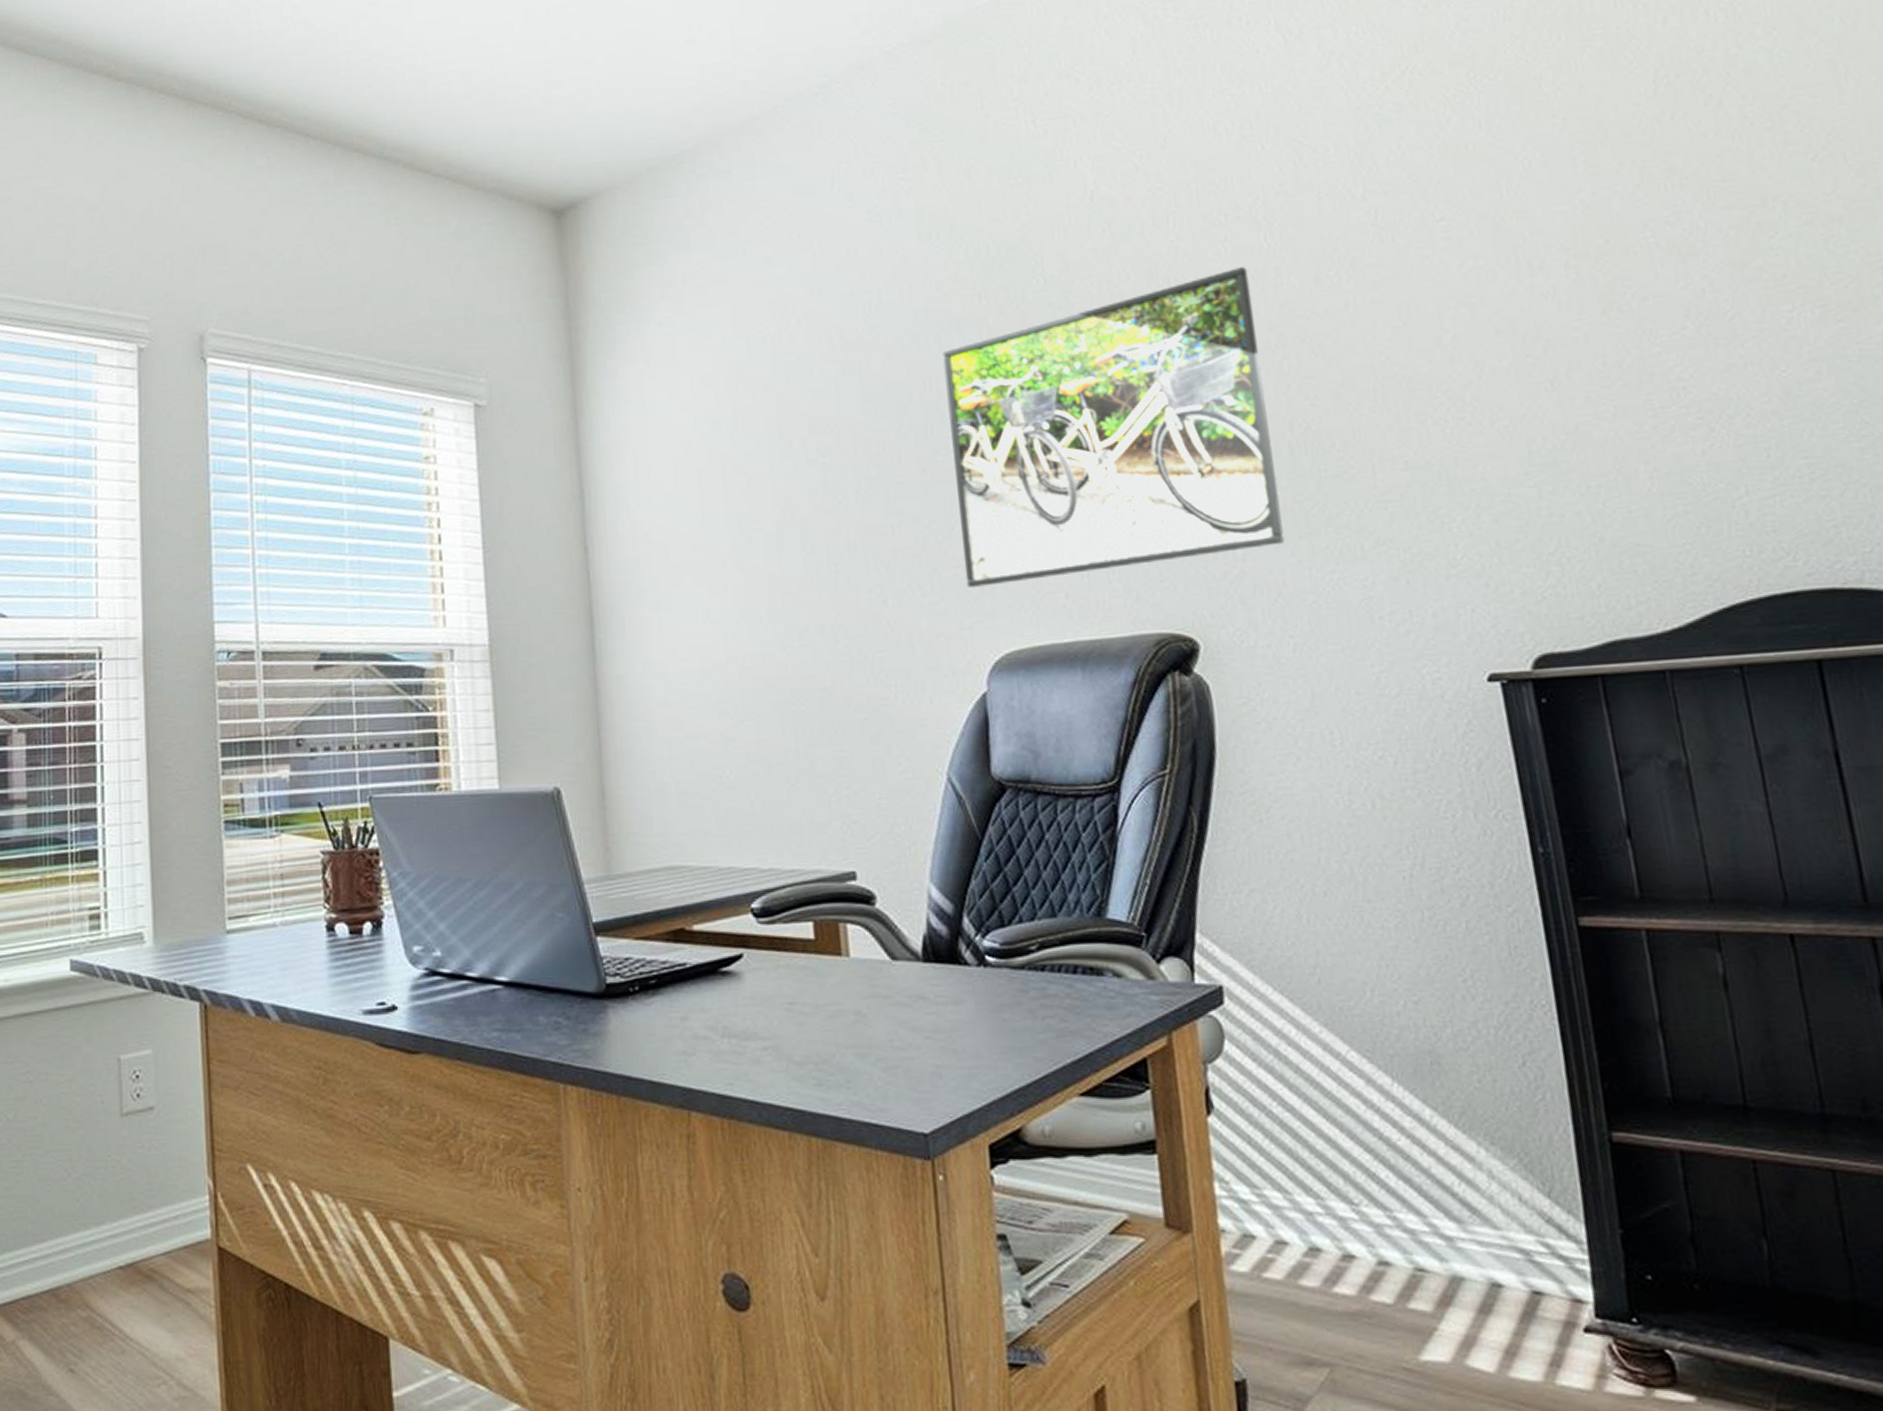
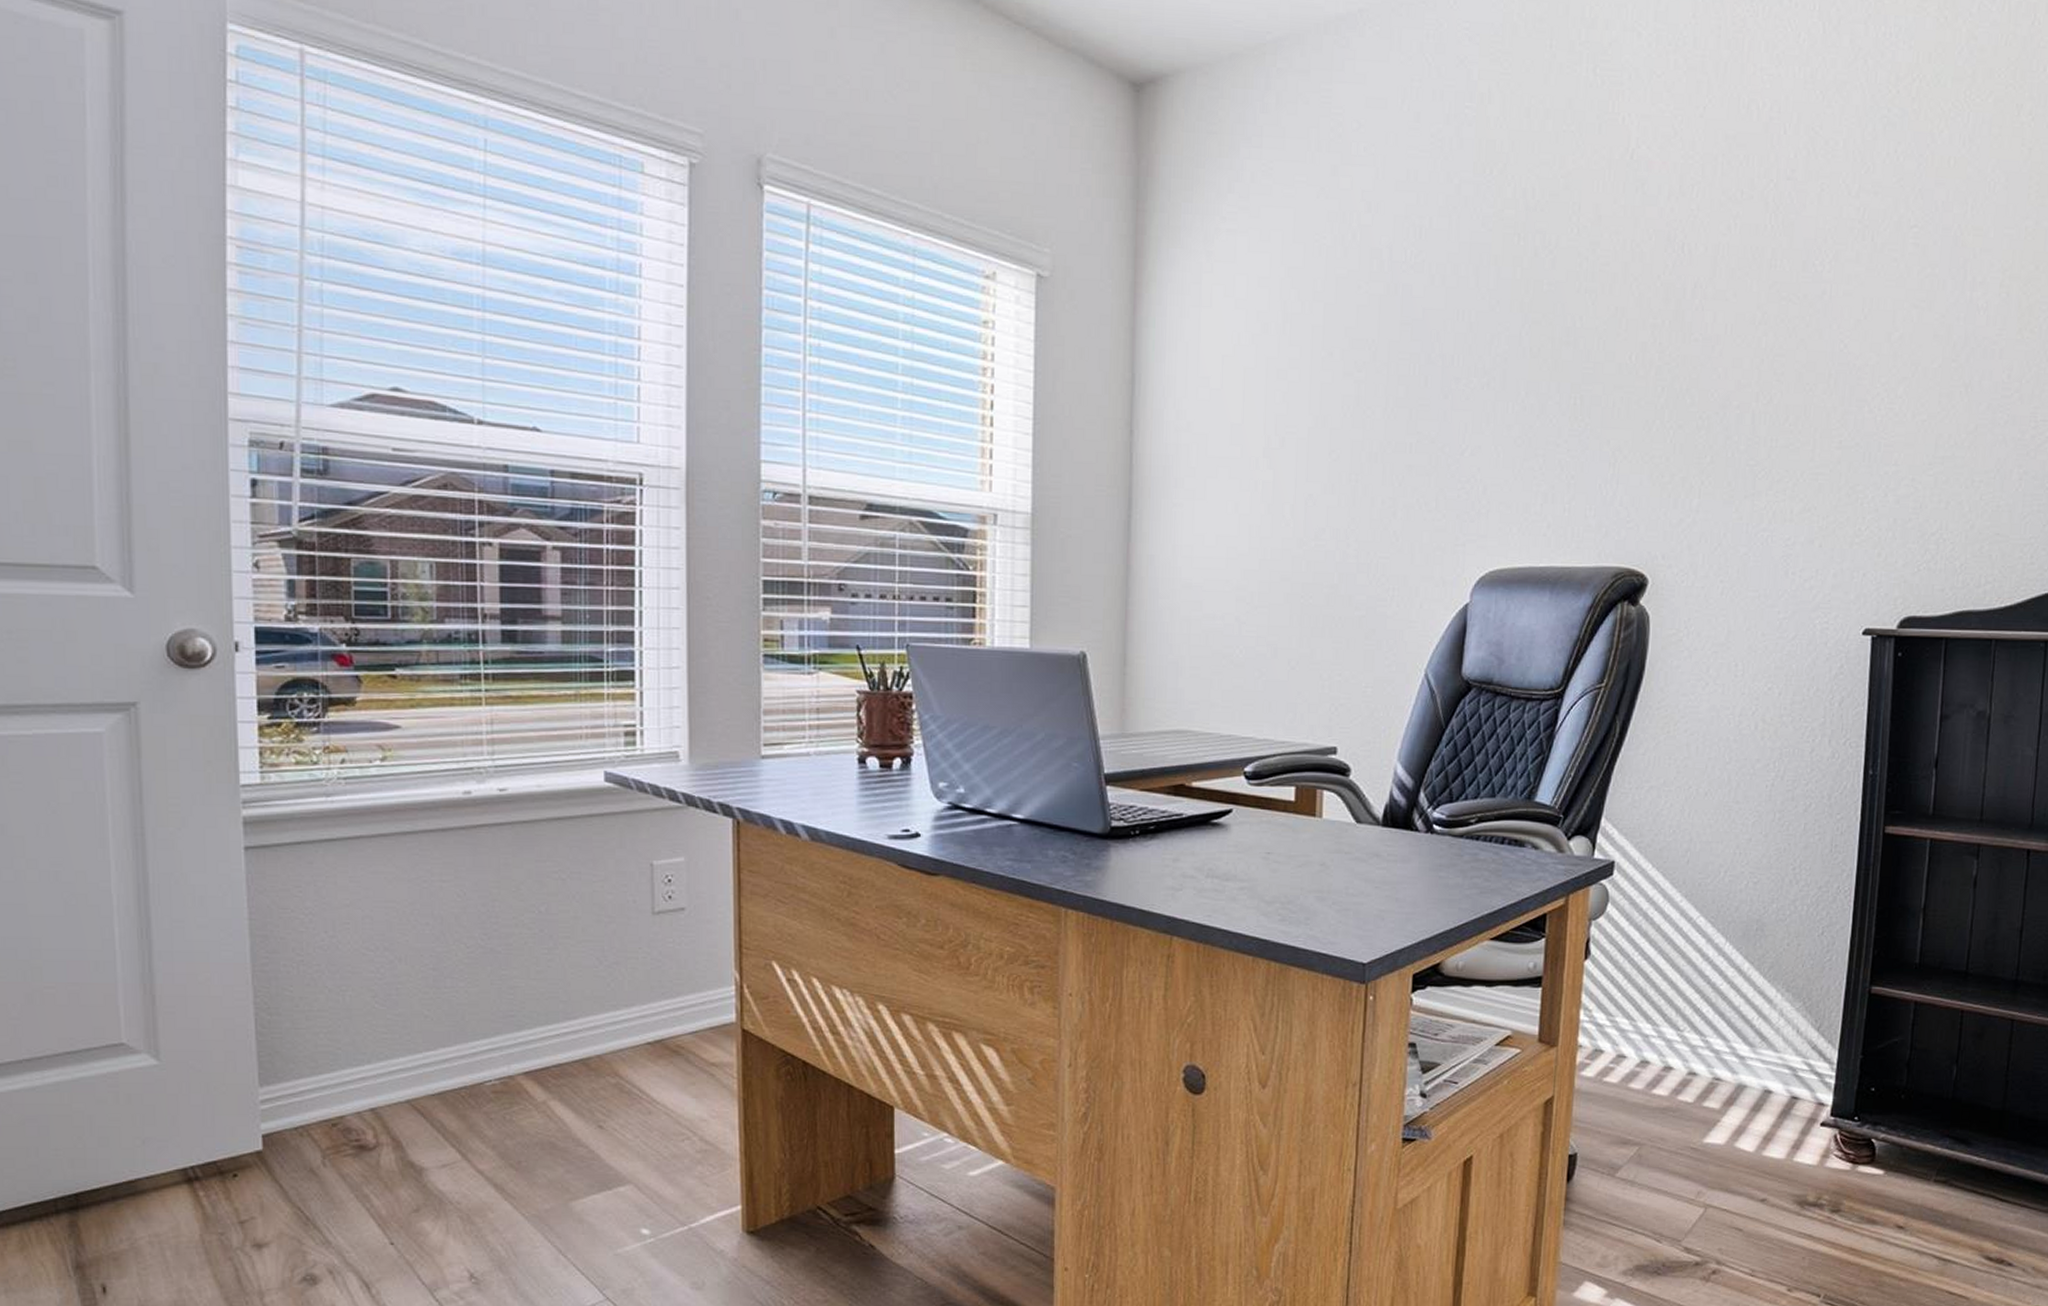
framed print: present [942,267,1285,587] -> none [1466,244,1750,510]

